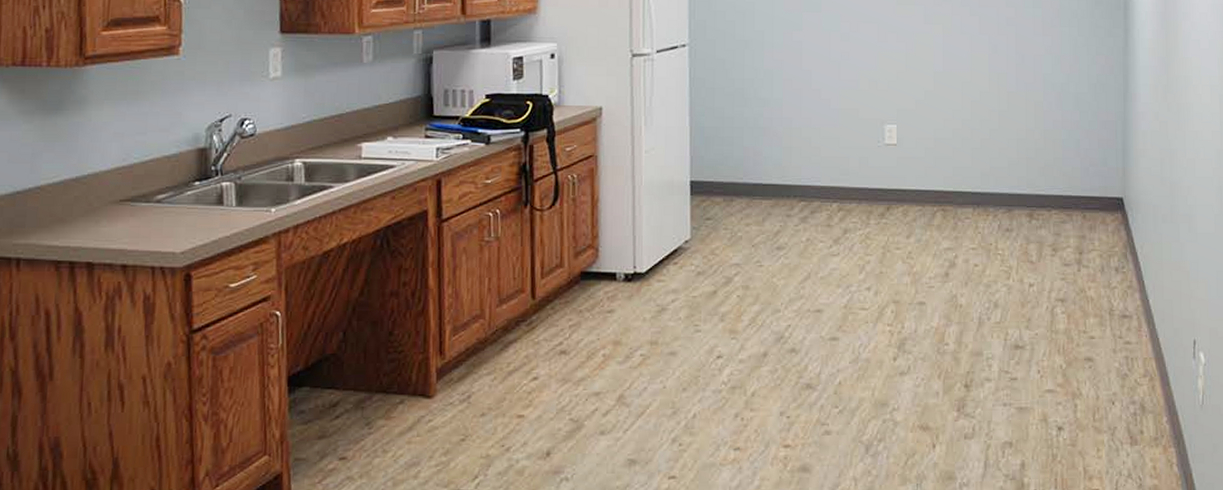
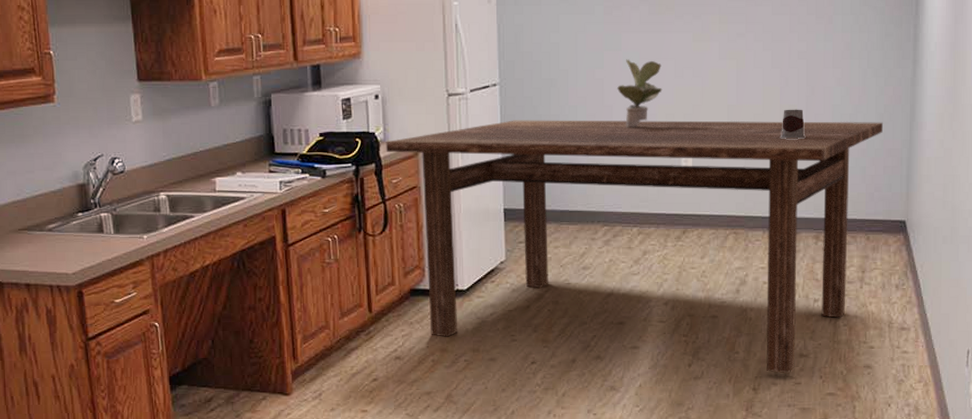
dining table: none [560,84,1097,368] -> present [386,120,884,374]
potted plant: none [817,21,865,94] -> present [617,59,663,127]
mug: none [990,77,1016,109] -> present [781,109,806,139]

